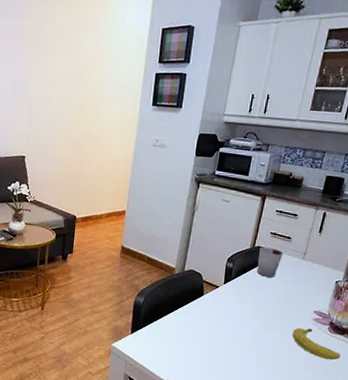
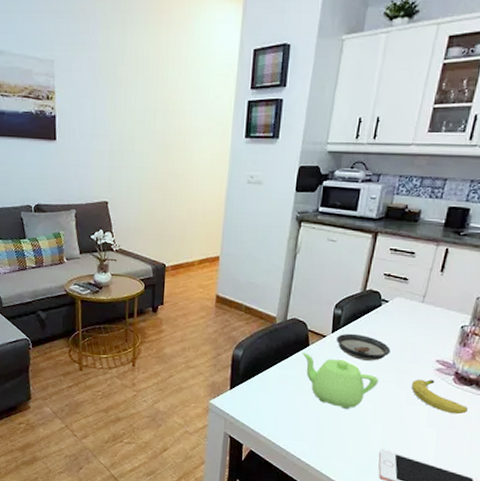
teapot: none [197,300,265,354] -> present [302,352,379,409]
saucer: none [228,285,275,311] -> present [336,333,391,361]
cup: present [256,247,284,277] -> none [369,290,399,324]

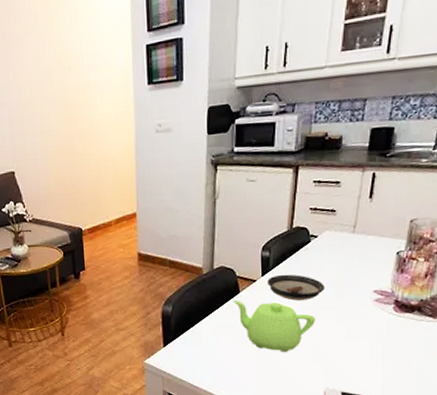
fruit: present [412,379,468,415] -> none [351,311,411,344]

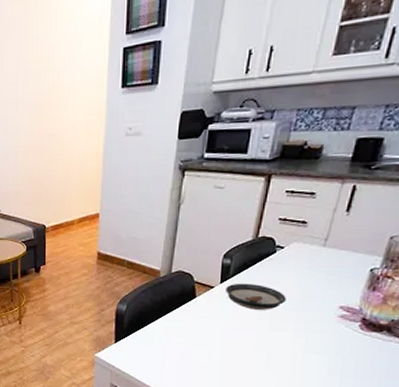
teapot: present [233,299,316,352] -> none [188,304,274,359]

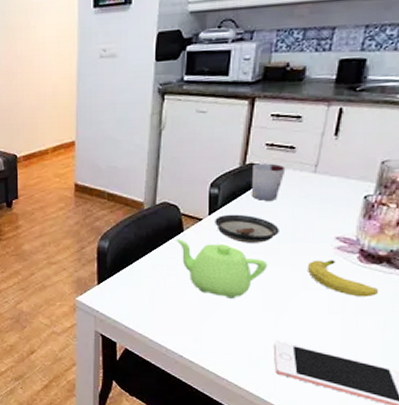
teapot: none [188,304,274,359] -> present [176,238,268,298]
cup: none [261,236,297,271] -> present [251,163,286,200]
fruit: none [310,326,376,362] -> present [308,260,378,298]

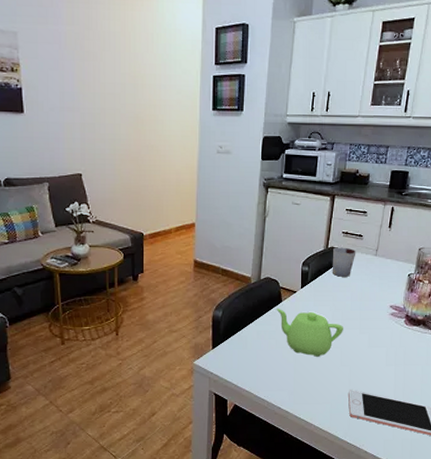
saucer: present [215,214,279,243] -> none [306,287,352,311]
fruit: present [308,260,378,298] -> none [372,323,418,352]

